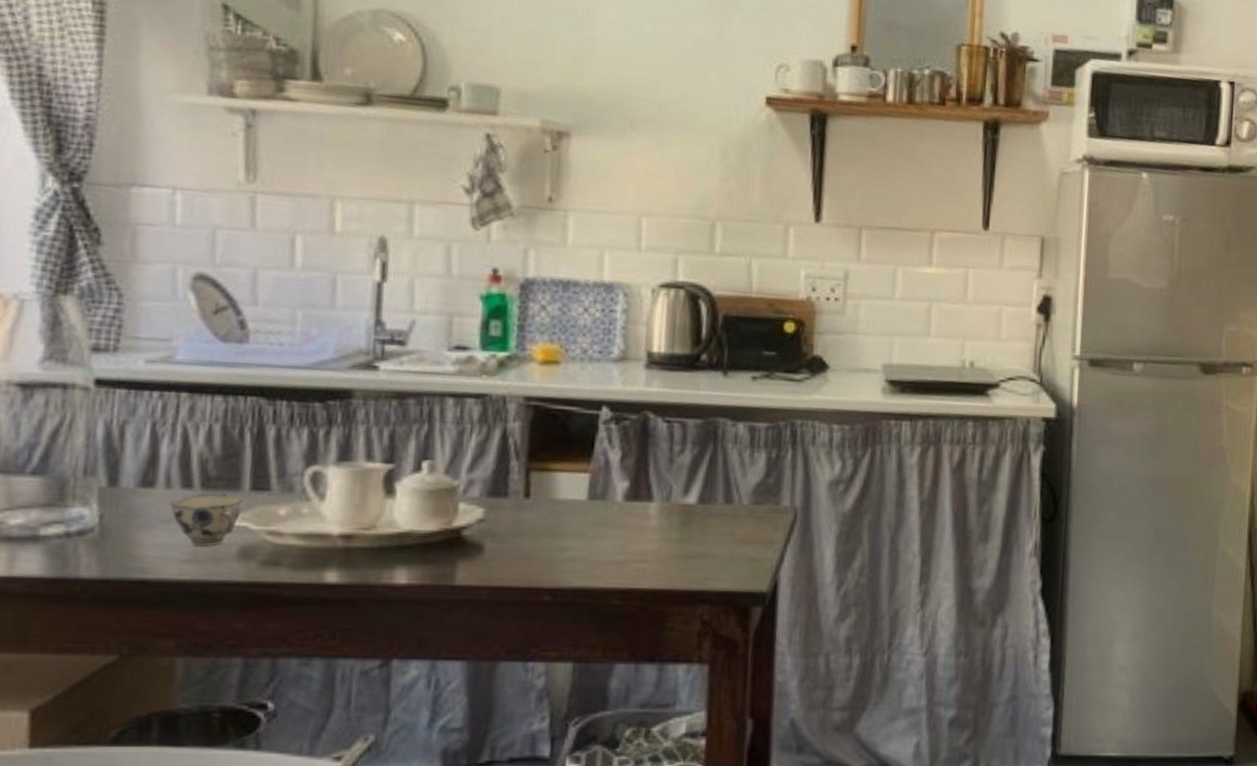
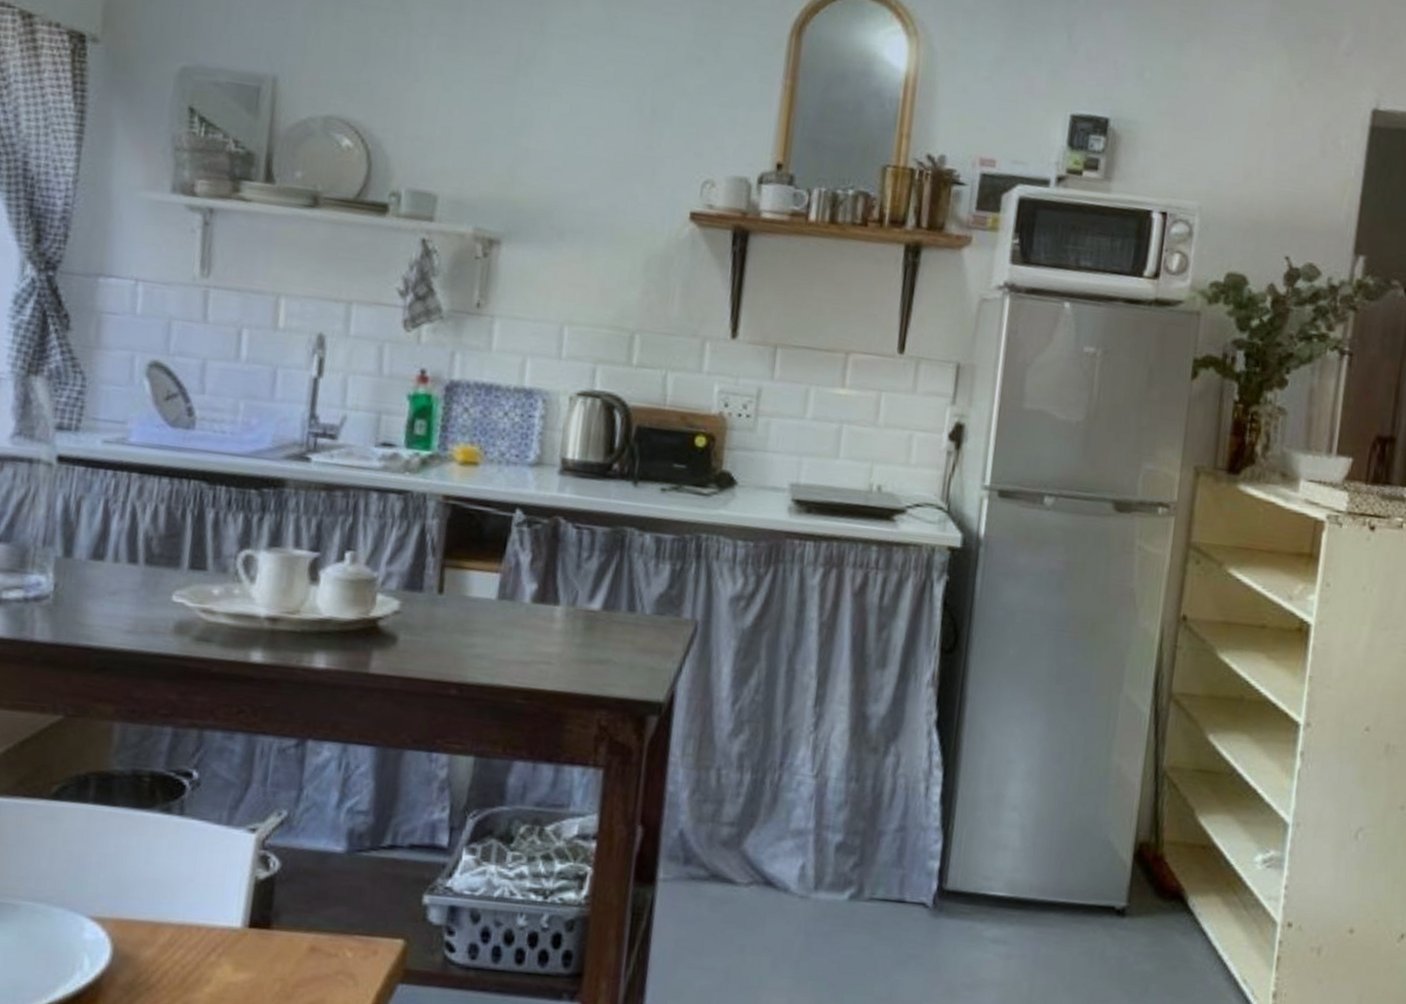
teacup: present [170,493,244,546] -> none [117,569,183,619]

